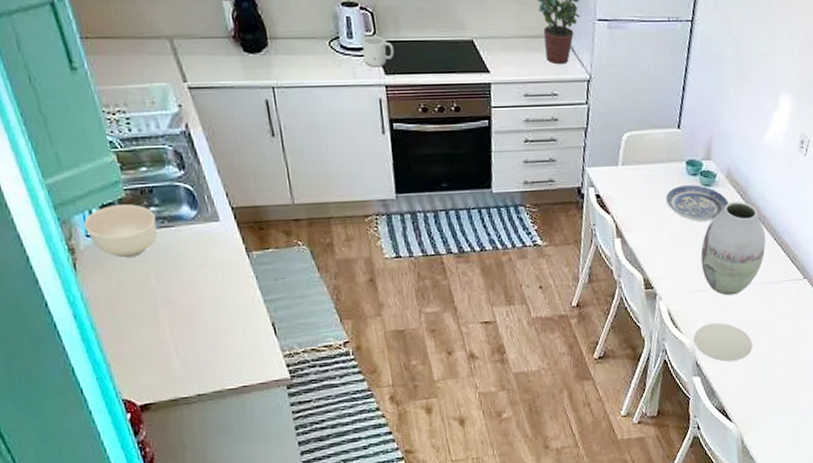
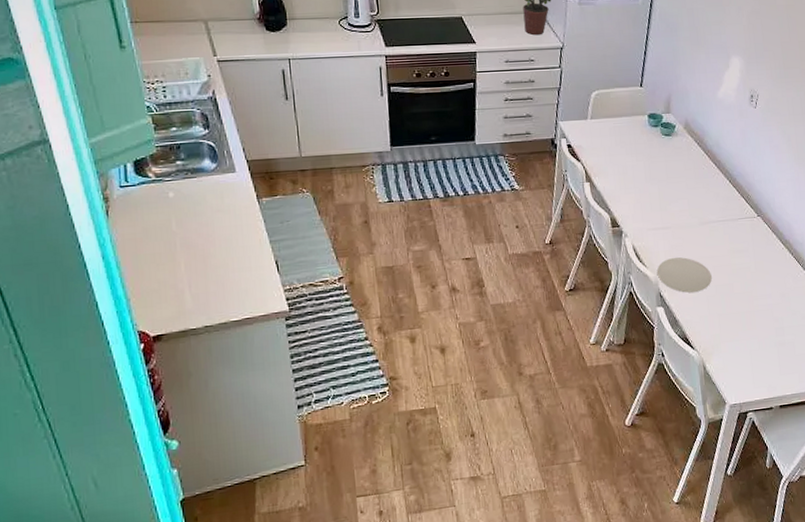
bowl: present [84,204,158,257] -> none [119,159,181,204]
mug: present [361,35,394,67] -> none [366,14,394,41]
plate: present [665,185,729,222] -> none [630,135,687,167]
vase: present [700,201,766,296] -> none [662,148,722,233]

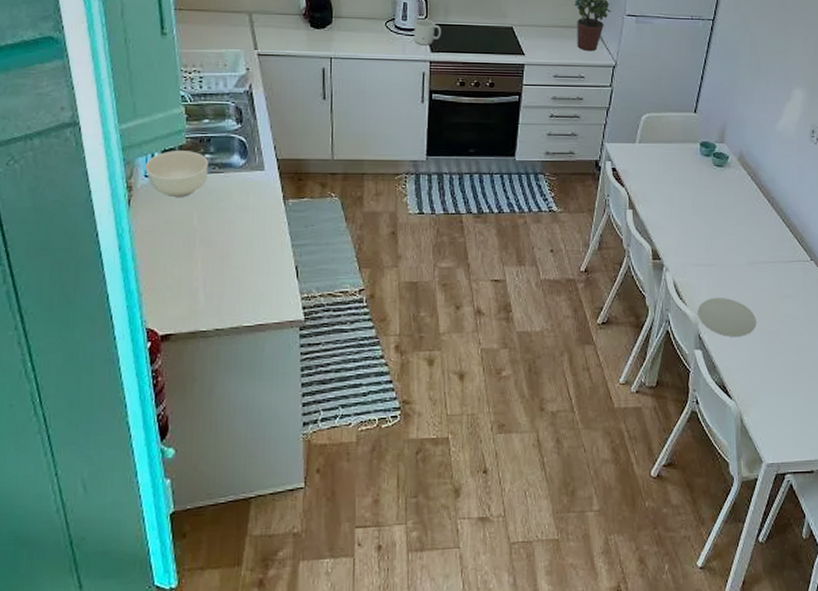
bowl: none [119,159,181,204] -> present [145,151,208,197]
mug: none [366,14,394,41] -> present [414,18,441,46]

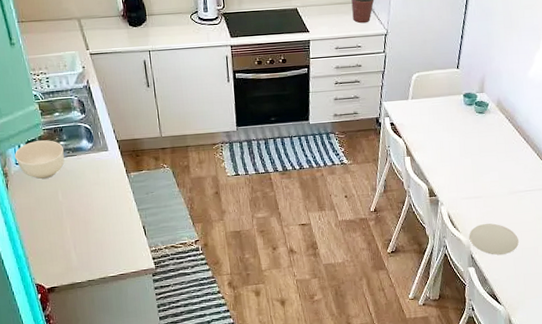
mug: present [414,18,441,46] -> none [214,8,238,32]

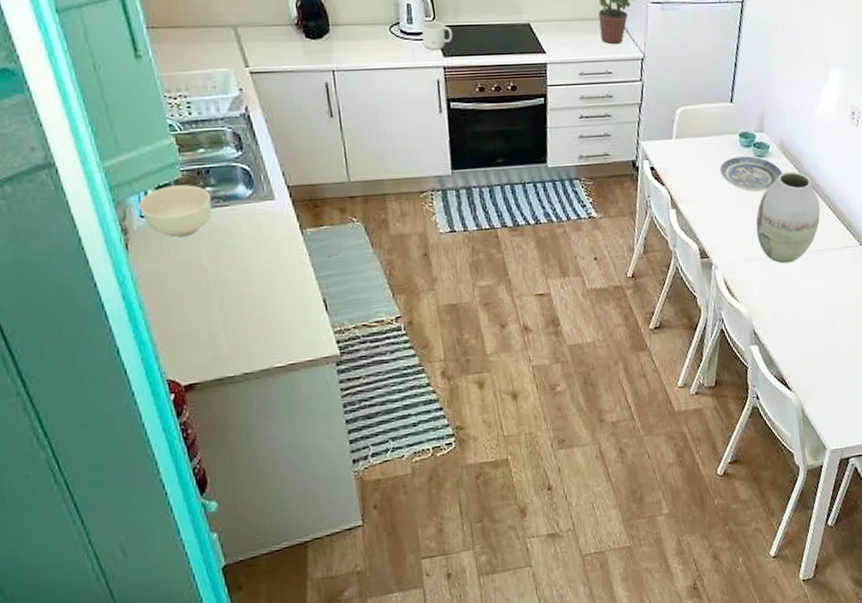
mug: none [214,8,238,32] -> present [421,20,453,50]
plate: none [446,113,499,142] -> present [719,156,783,192]
plate: present [469,223,519,255] -> none [750,291,811,330]
vase: none [475,124,530,201] -> present [756,171,821,264]

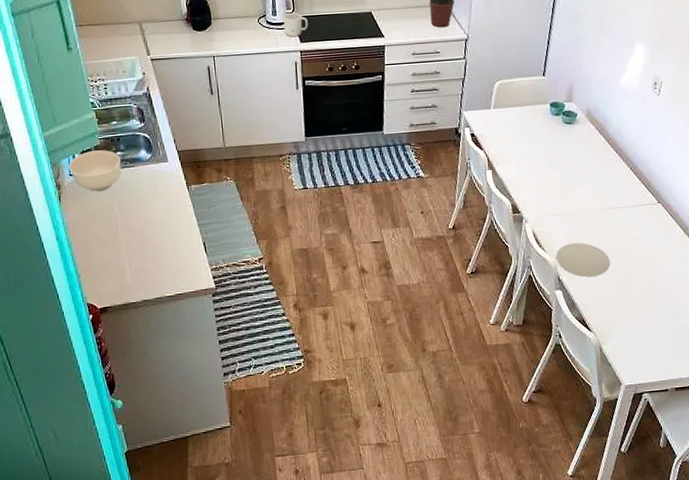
plate: present [719,156,783,192] -> none [531,123,588,155]
plate: none [750,291,811,330] -> present [556,243,610,277]
vase: present [756,171,821,264] -> none [563,136,623,219]

